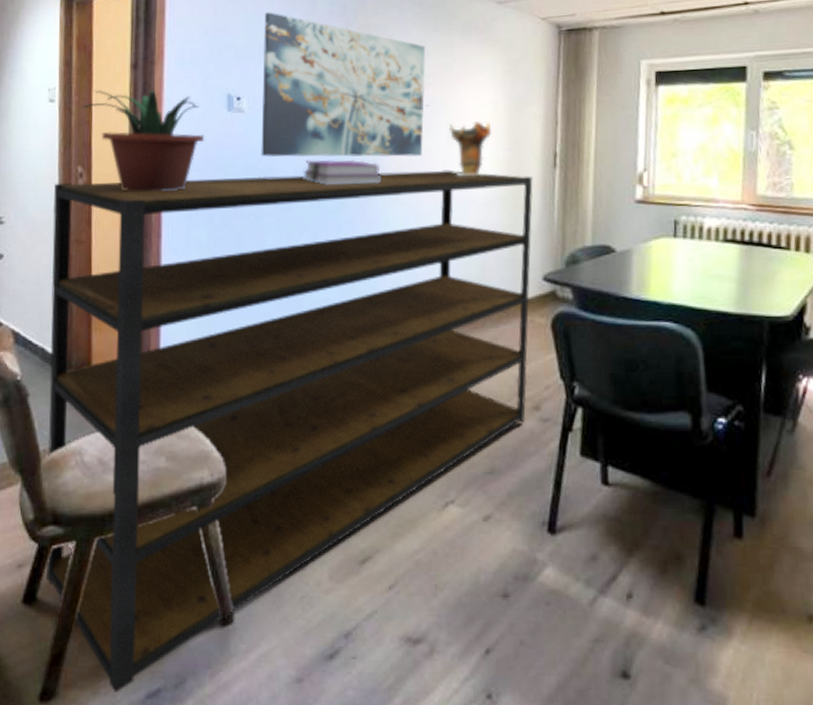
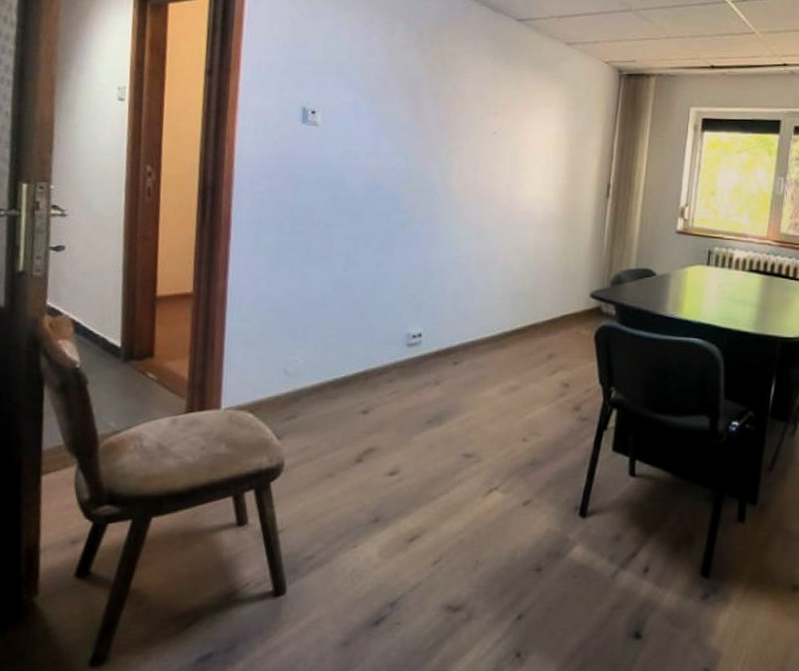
shelving unit: present [46,169,533,694] -> none [100,180,587,659]
potted plant: present [82,89,205,192] -> none [153,92,278,195]
wall art: present [261,12,426,158] -> none [333,32,497,180]
notebook: present [303,159,382,185] -> none [373,175,449,202]
decorative vase: present [448,120,492,177] -> none [513,150,553,201]

